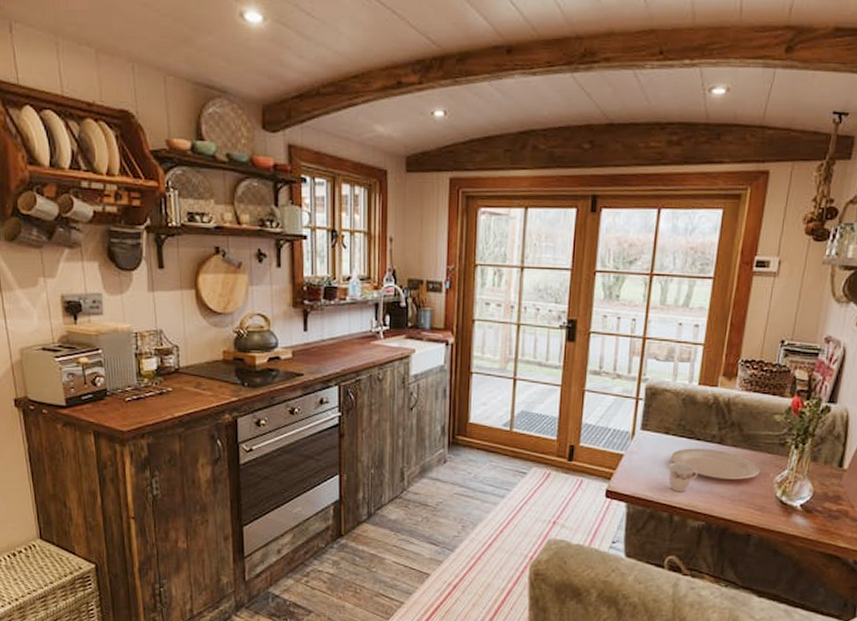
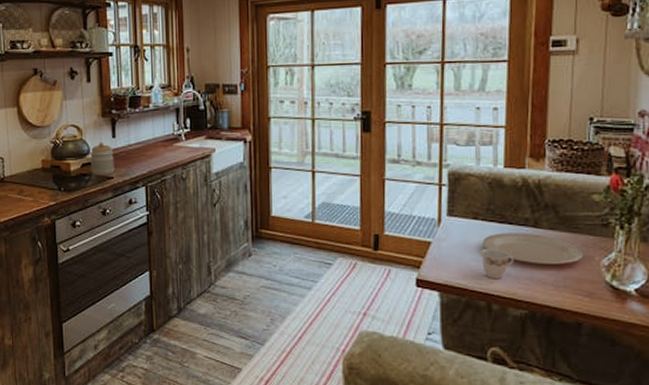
jar: none [279,335,305,372] -> present [90,142,114,176]

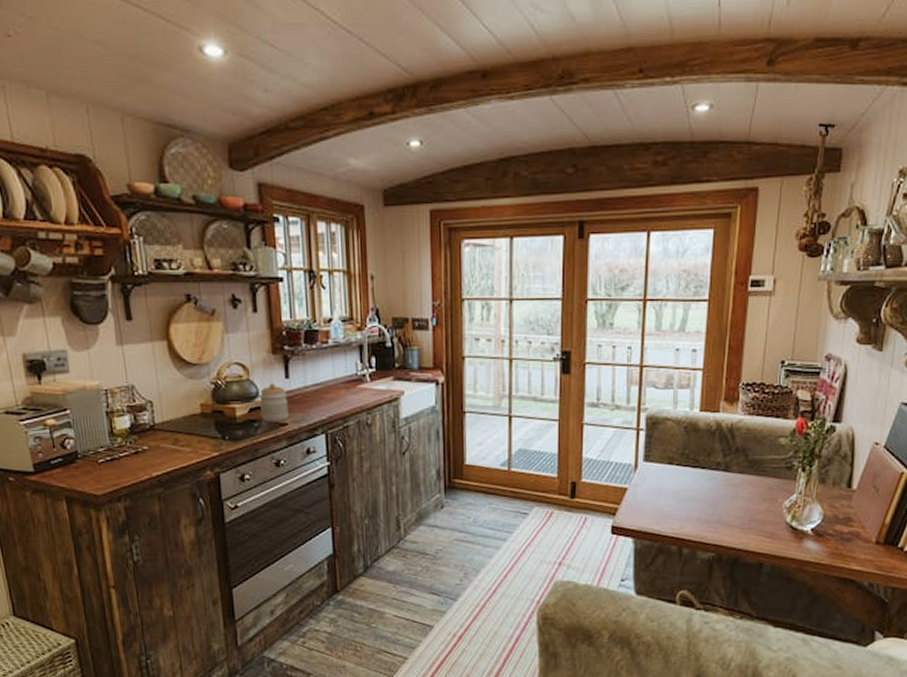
teacup: present [480,248,514,280] -> none [674,493,705,524]
plate: present [482,233,584,266] -> none [675,477,768,509]

